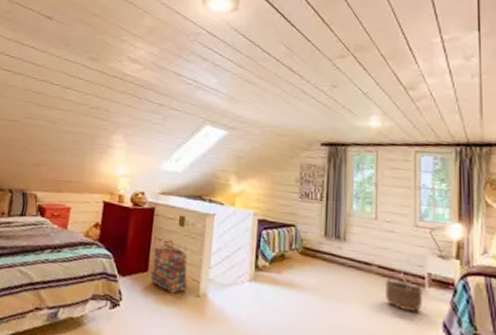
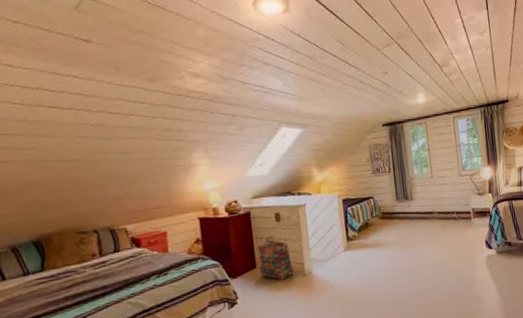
wicker basket: present [384,269,423,312] -> none [444,210,471,240]

